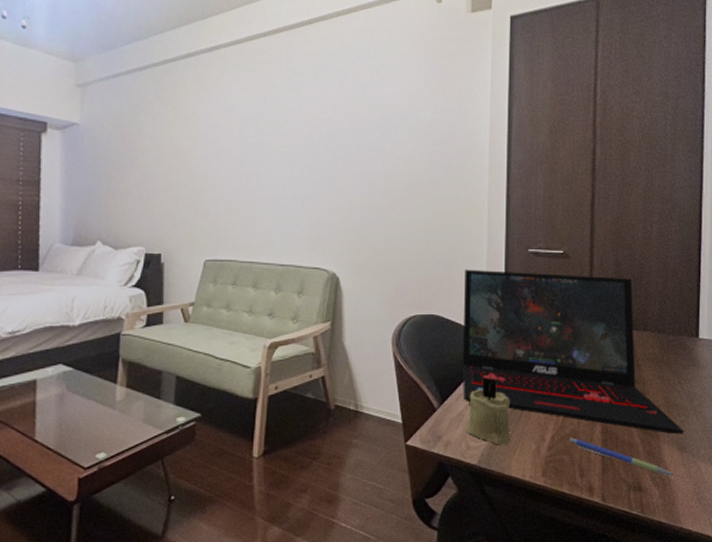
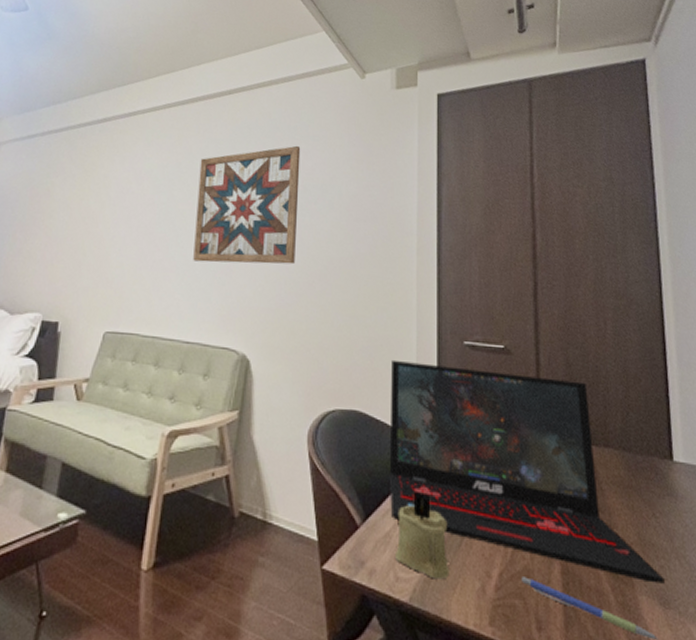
wall art: none [283,73,381,191] -> present [193,145,301,265]

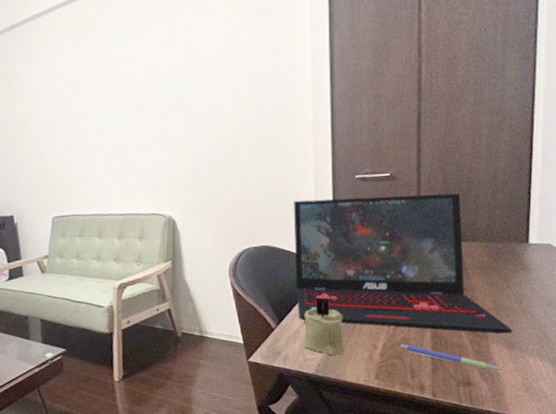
wall art: present [193,145,301,265] -> none [108,20,204,146]

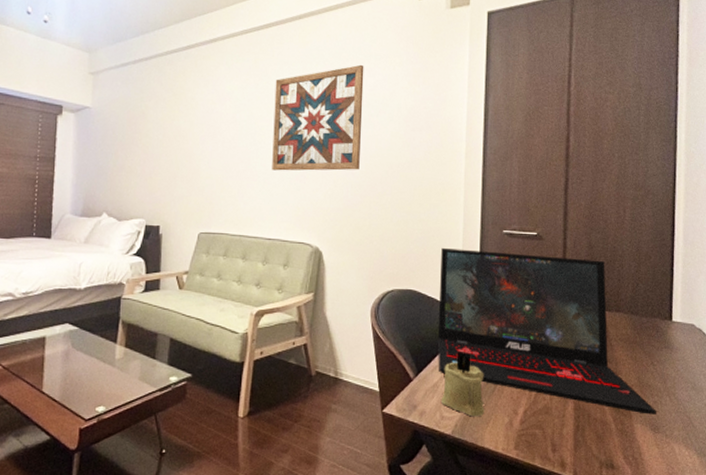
wall art: none [108,20,204,146] -> present [272,64,364,171]
pen: present [400,344,504,371] -> none [542,413,648,456]

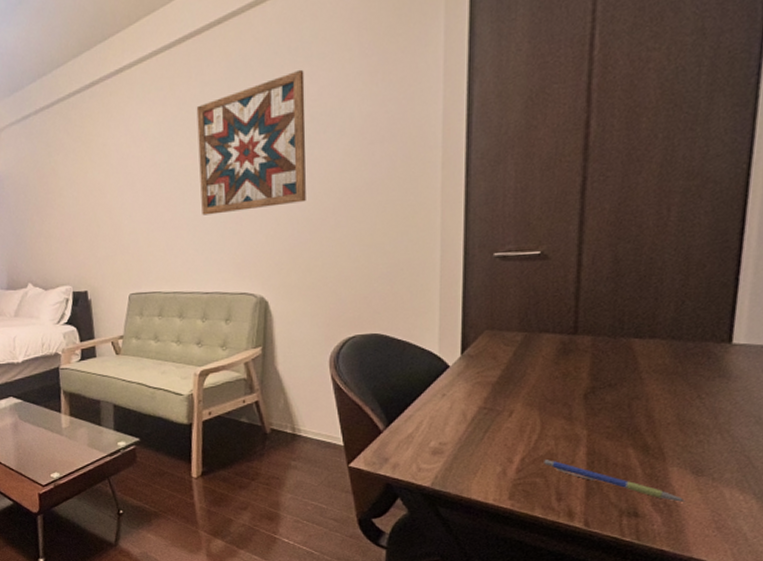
laptop: present [437,247,656,415] -> none [411,277,701,456]
candle: present [441,350,484,417] -> none [418,397,471,468]
pen: none [542,413,648,456] -> present [544,460,686,502]

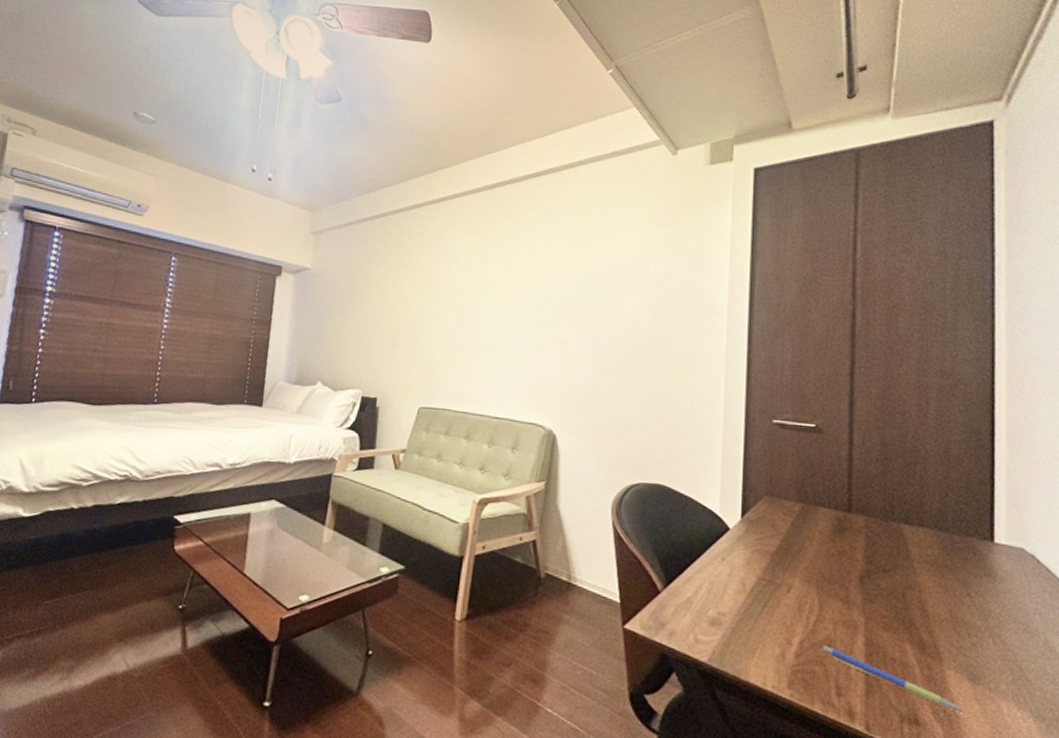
wall art: present [196,69,306,216] -> none [502,226,609,344]

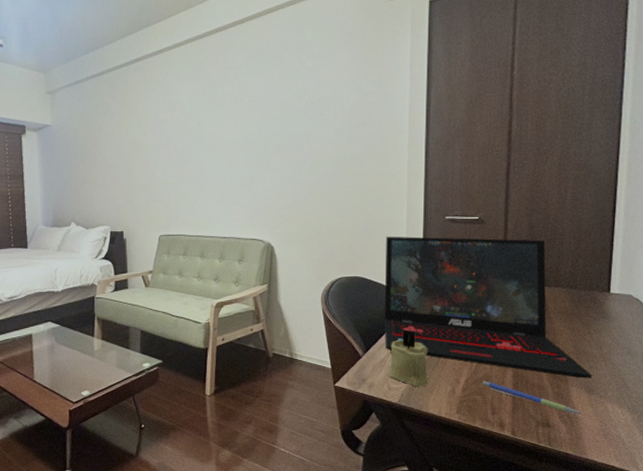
laptop: none [691,436,975,660] -> present [384,236,592,378]
candle: none [696,561,750,644] -> present [389,329,429,387]

